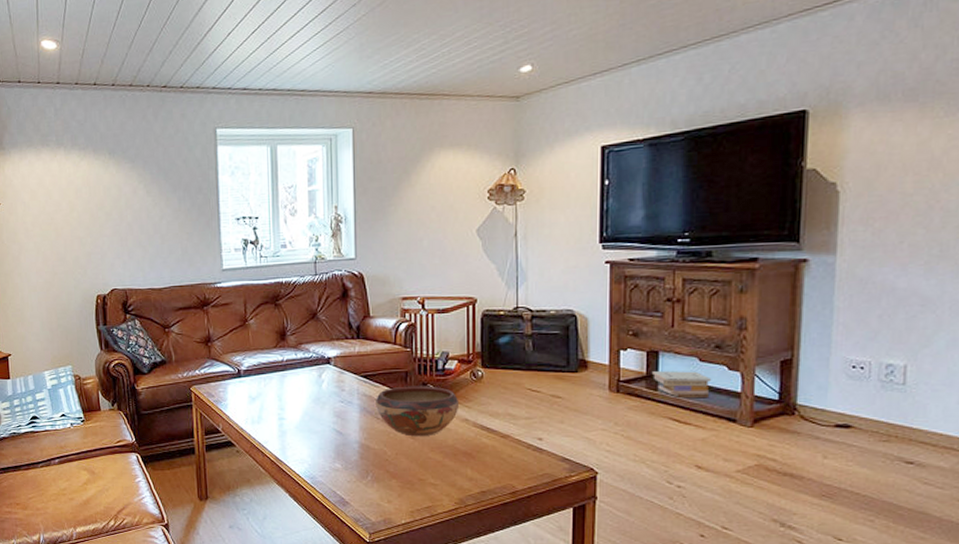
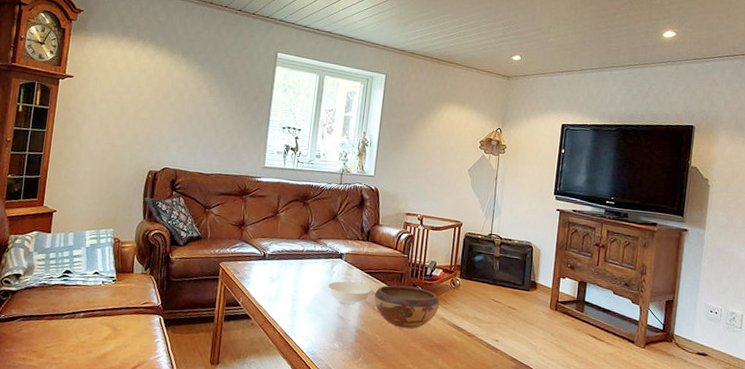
bowl: none [317,389,372,417] -> present [327,281,372,305]
books: present [651,371,712,399] -> none [580,297,621,323]

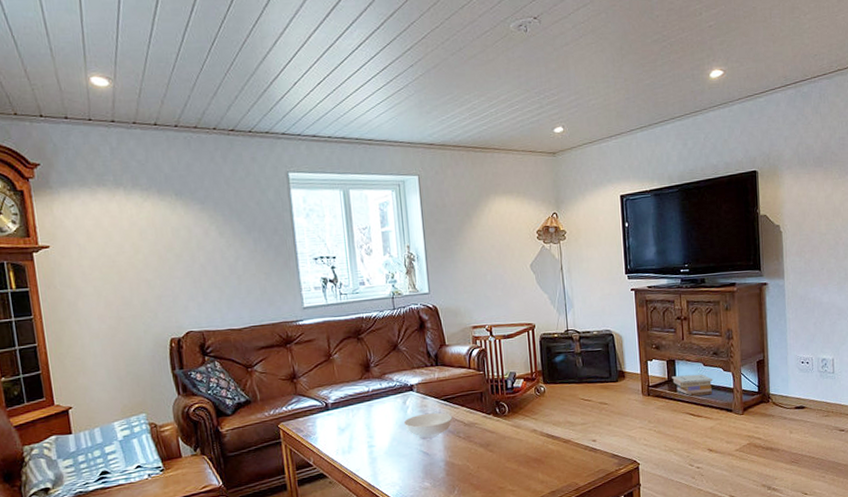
decorative bowl: present [374,285,440,328] -> none [456,403,528,450]
books: none [580,297,621,323] -> present [671,374,713,397]

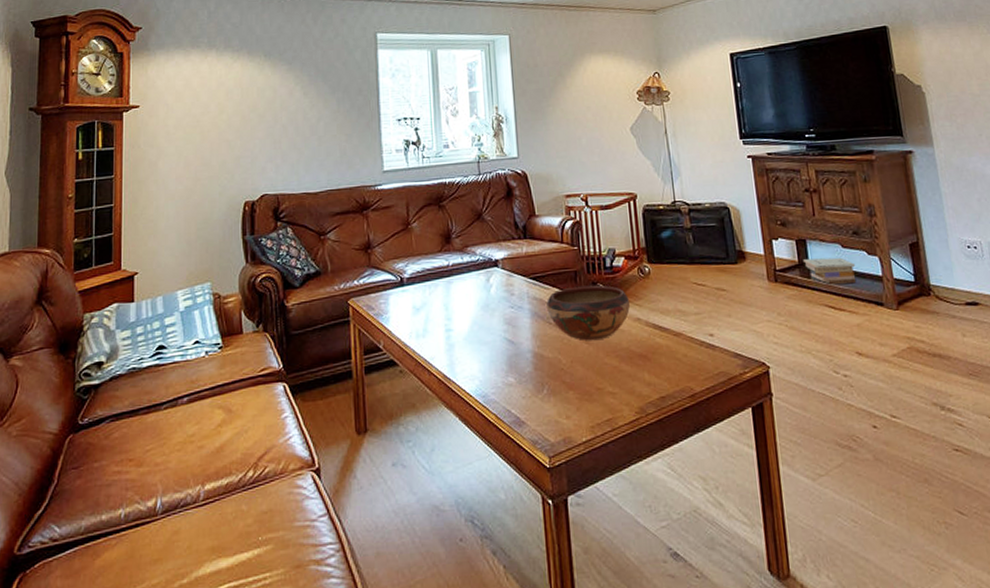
bowl: present [403,412,453,439] -> none [486,293,542,324]
decorative bowl: none [456,403,528,450] -> present [547,285,631,340]

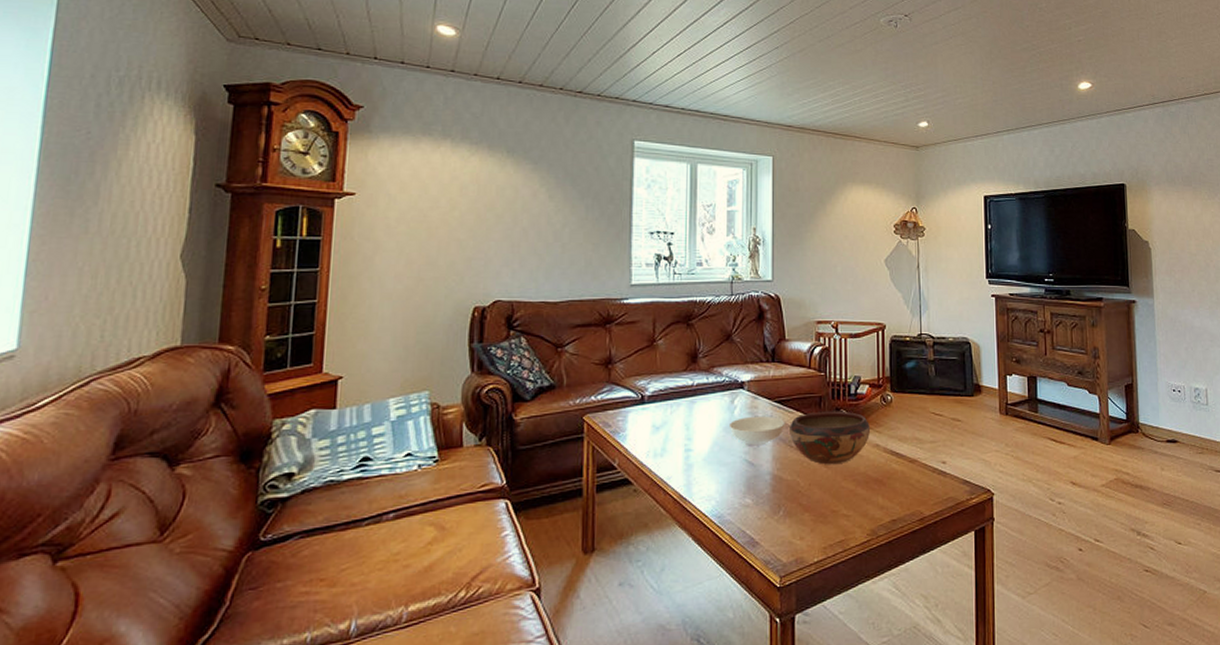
bowl: none [486,293,542,324] -> present [728,415,785,446]
books: present [802,257,857,286] -> none [1032,394,1078,420]

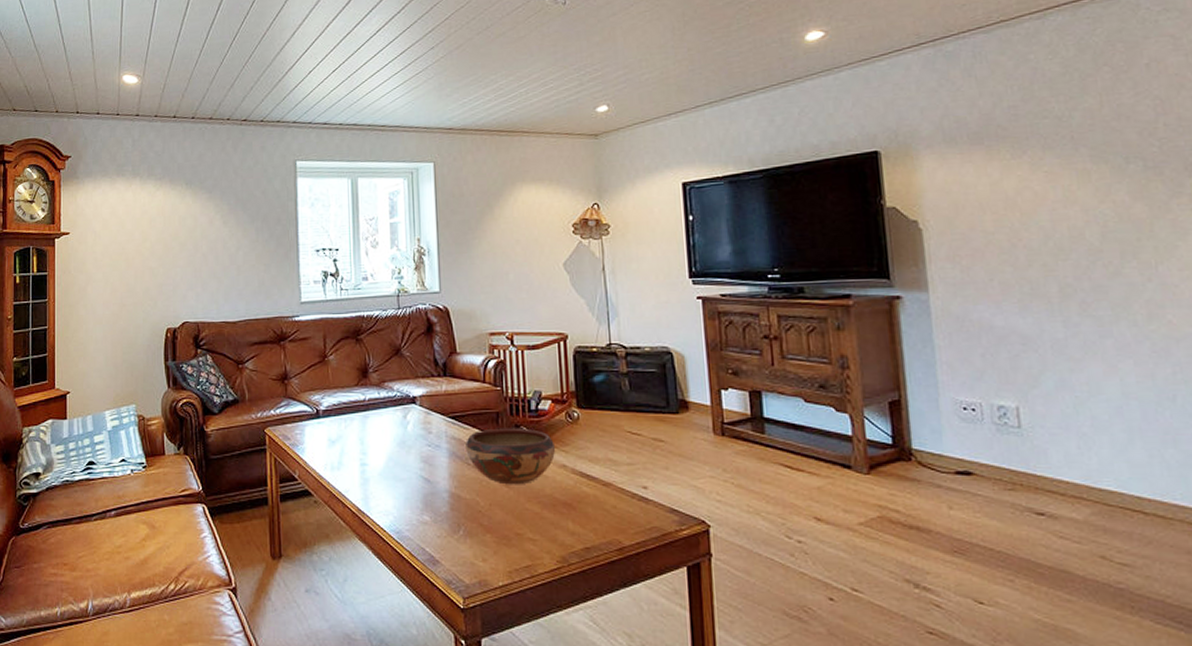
bowl: present [728,415,785,446] -> none [402,431,461,462]

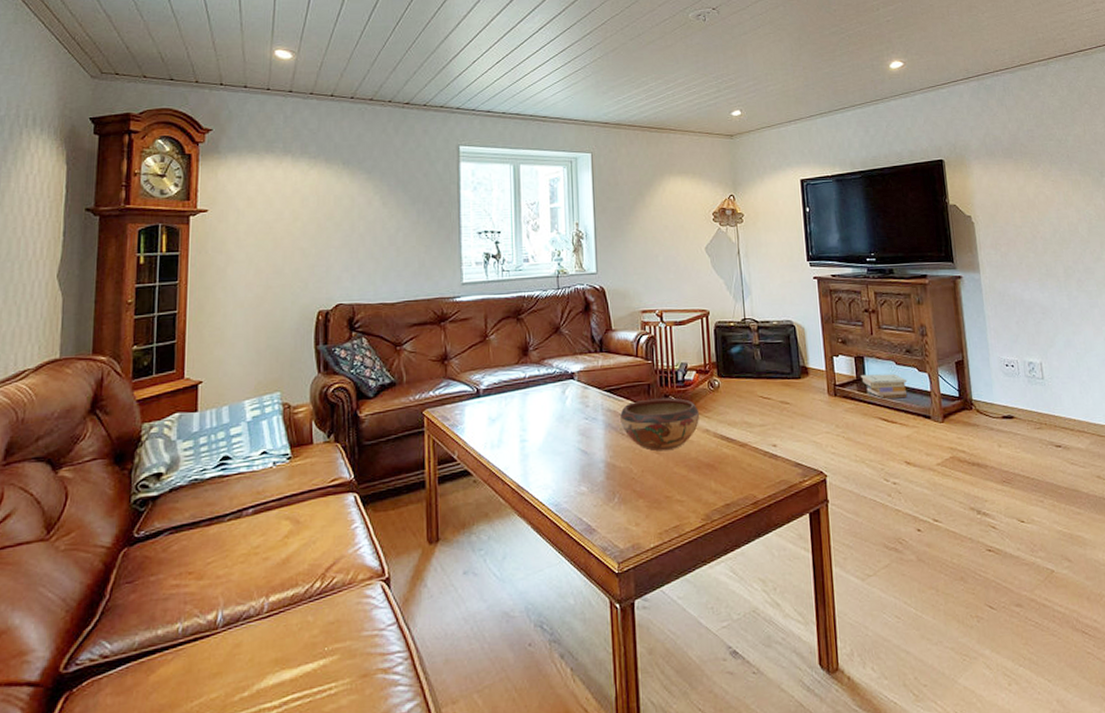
books: none [756,412,820,443] -> present [860,373,908,400]

